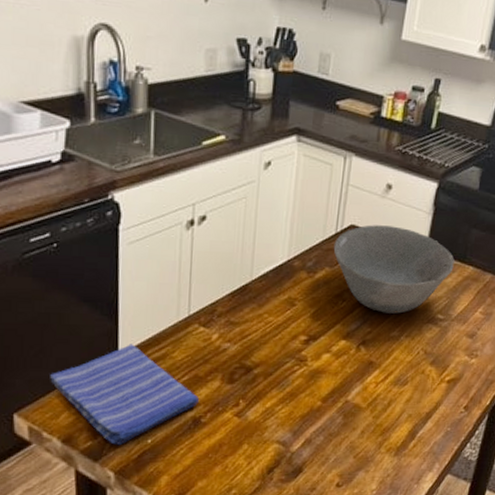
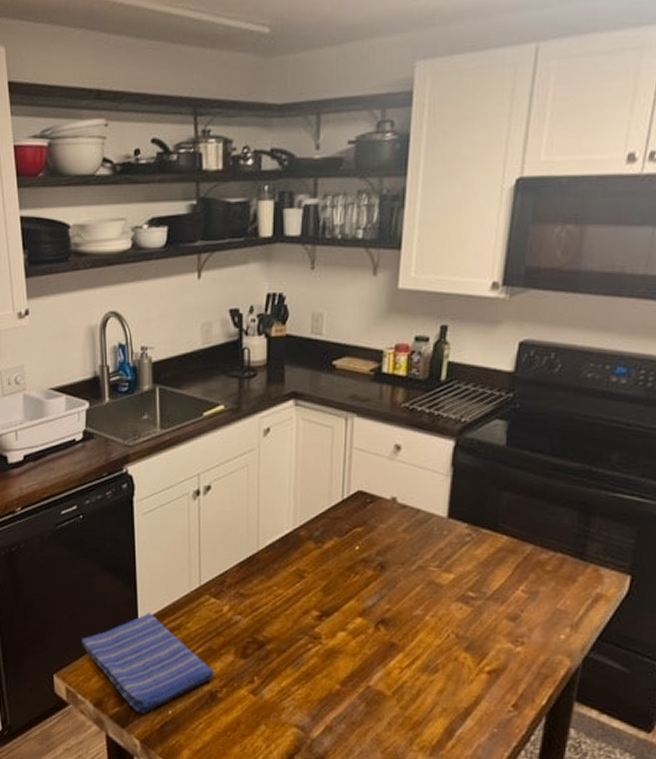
bowl: present [333,225,455,314] -> none [341,490,483,590]

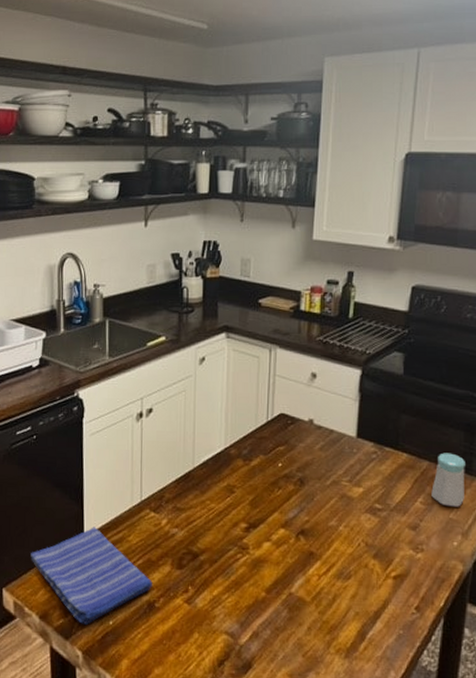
salt shaker: none [536,535,578,596] -> present [431,452,465,507]

